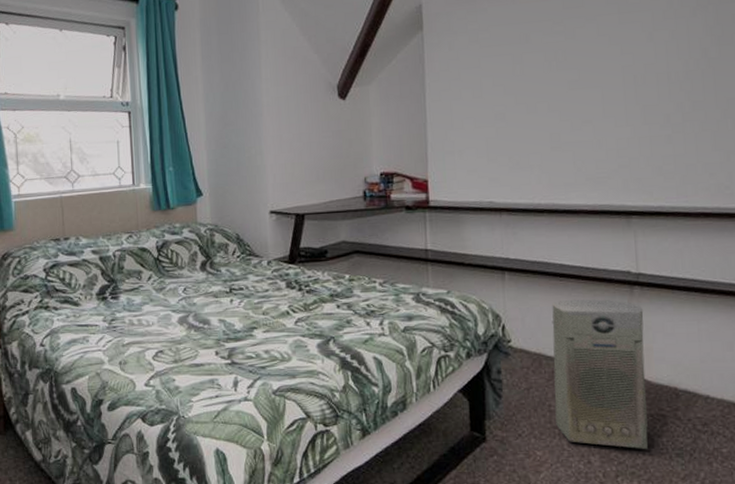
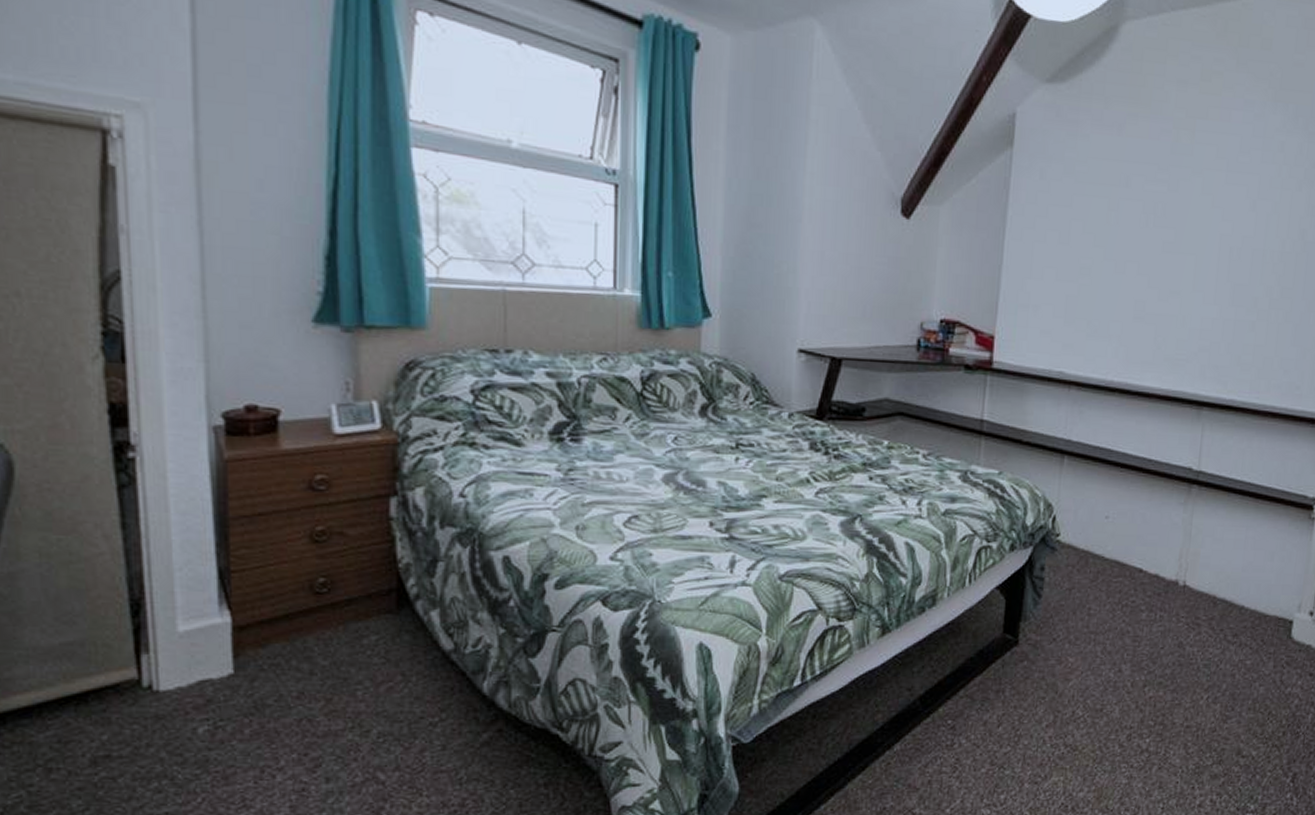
air purifier: present [552,299,648,449] -> none [1093,493,1198,658]

